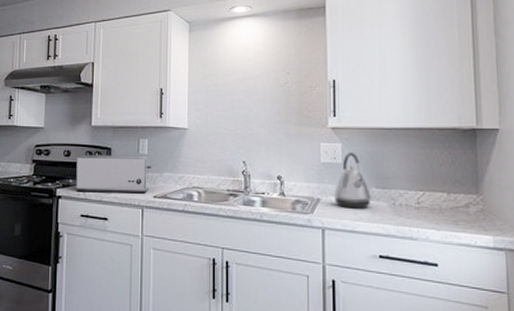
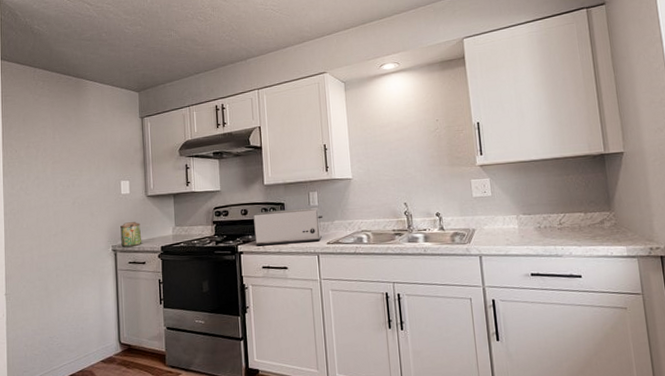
kettle: present [333,152,371,209] -> none [486,185,520,235]

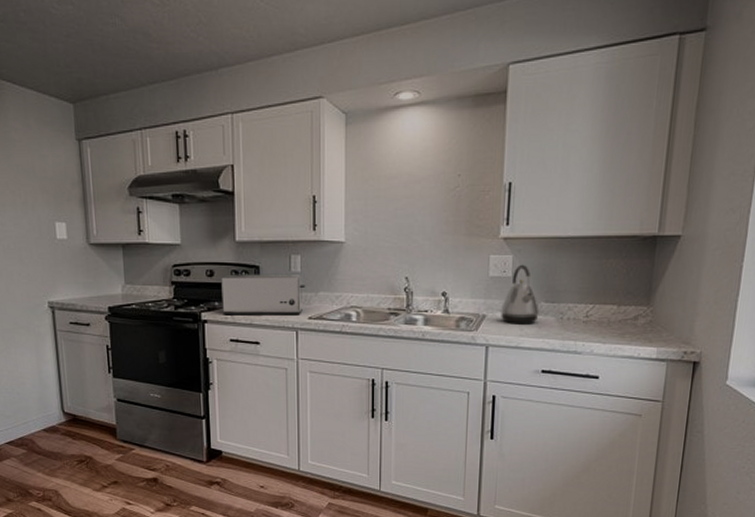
canister: present [120,222,142,248] -> none [57,275,85,305]
kettle: none [486,185,520,235] -> present [500,264,540,324]

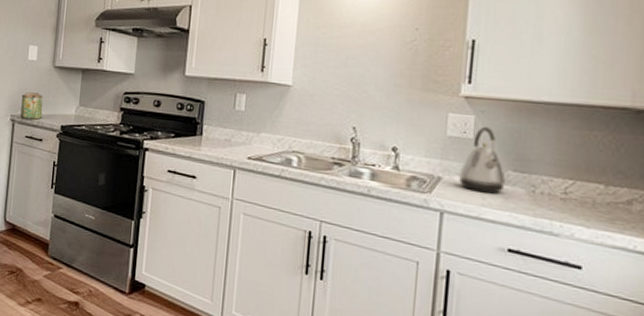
canister: none [57,275,85,305] -> present [20,92,43,120]
toaster: present [221,273,305,315] -> none [164,106,247,154]

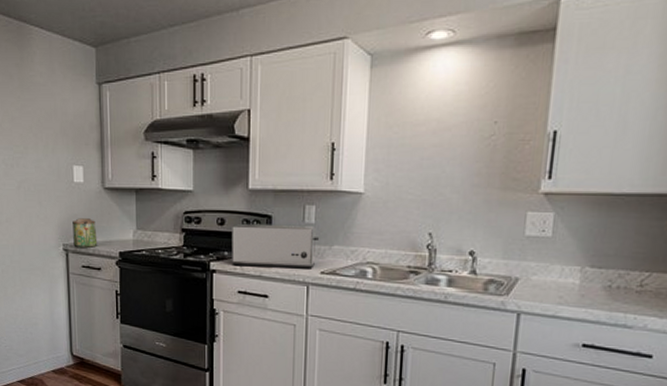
toaster: none [164,106,247,154] -> present [232,223,319,269]
kettle: present [458,126,506,194] -> none [535,223,584,291]

